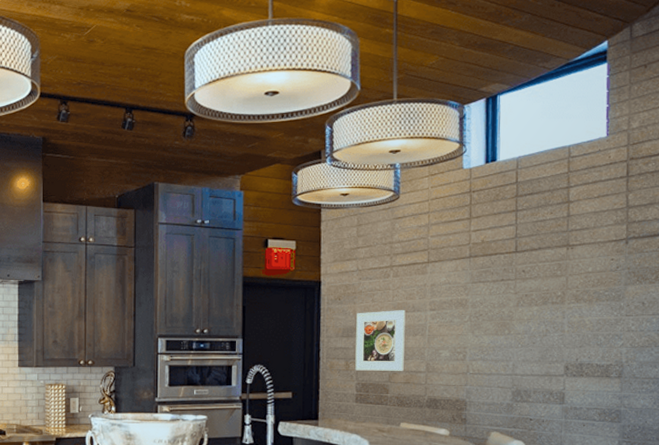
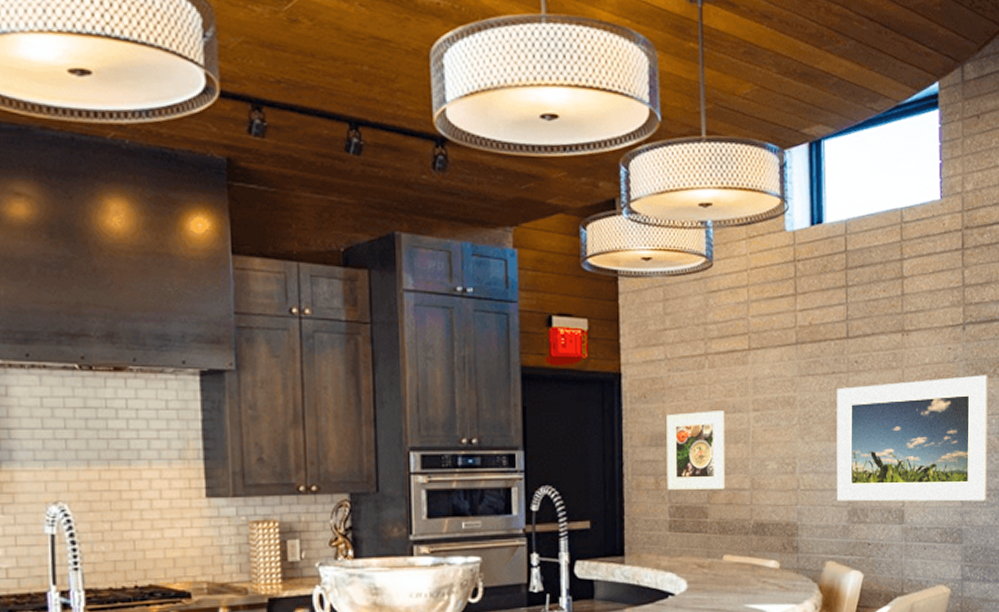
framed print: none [502,281,650,388] -> present [836,375,988,502]

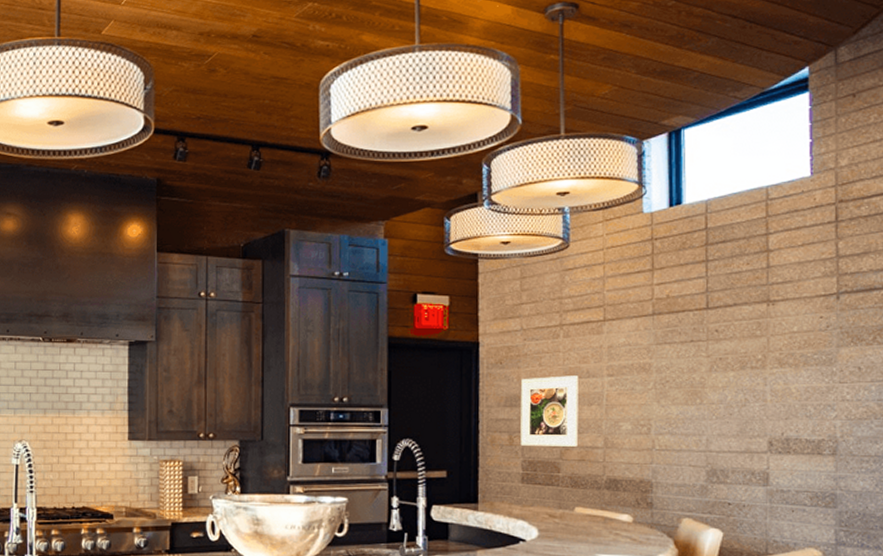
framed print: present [836,375,988,502] -> none [694,343,867,467]

